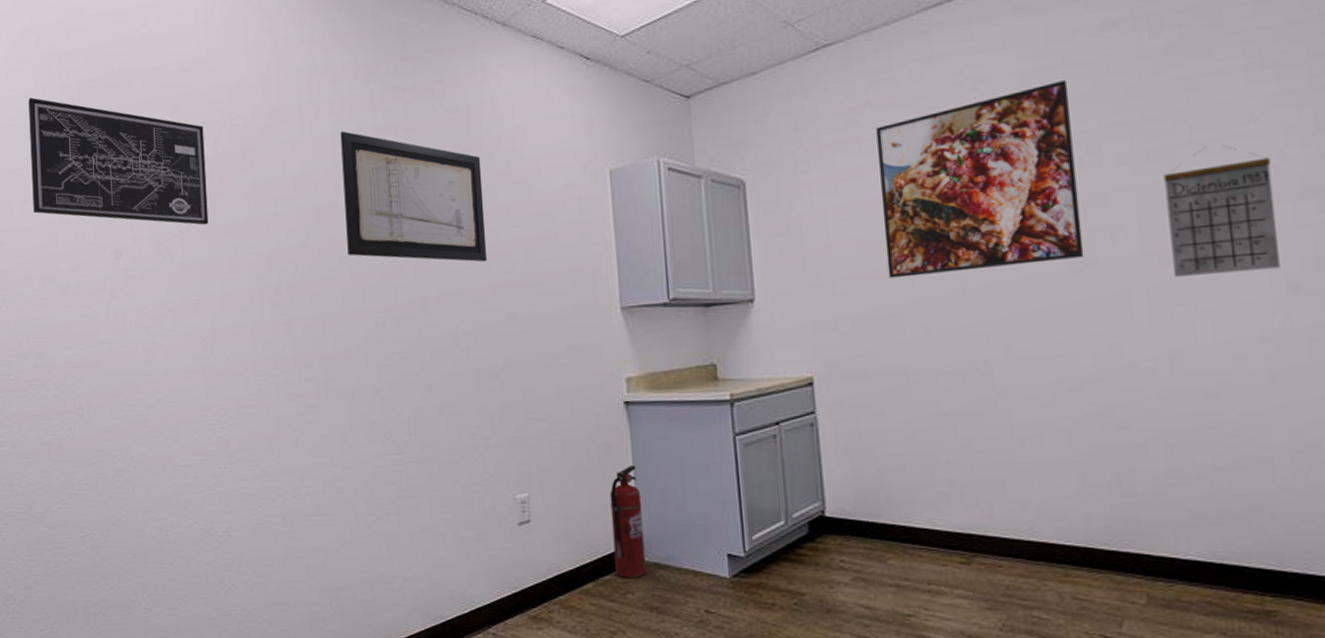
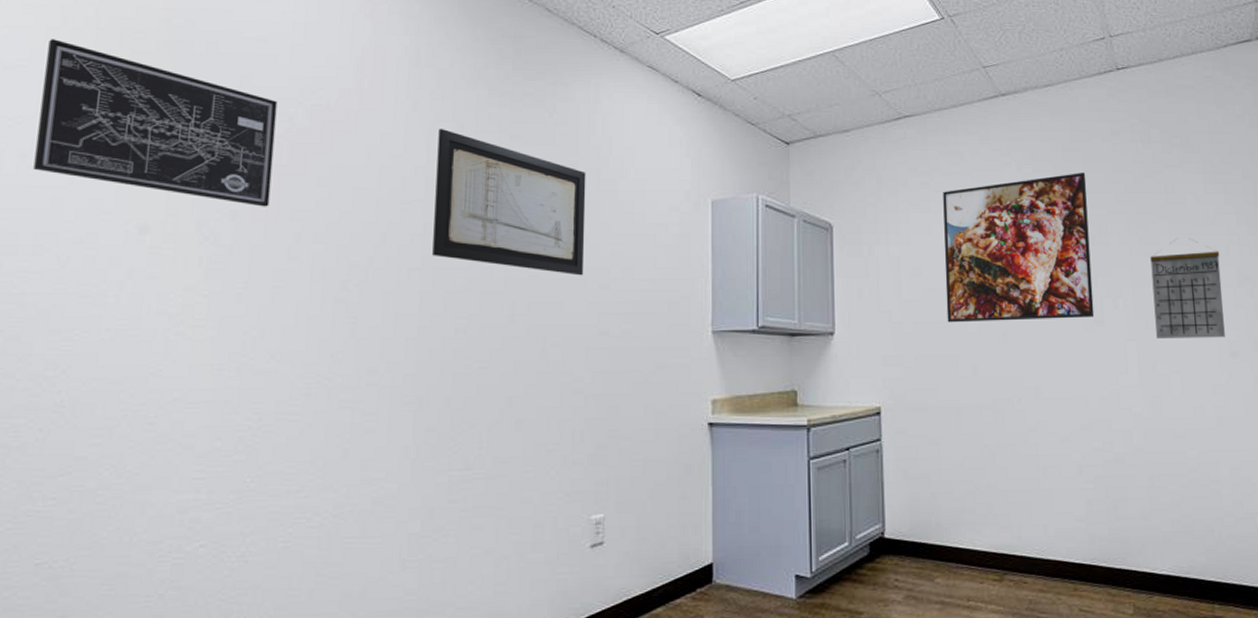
fire extinguisher: present [609,465,646,579] -> none [687,487,718,602]

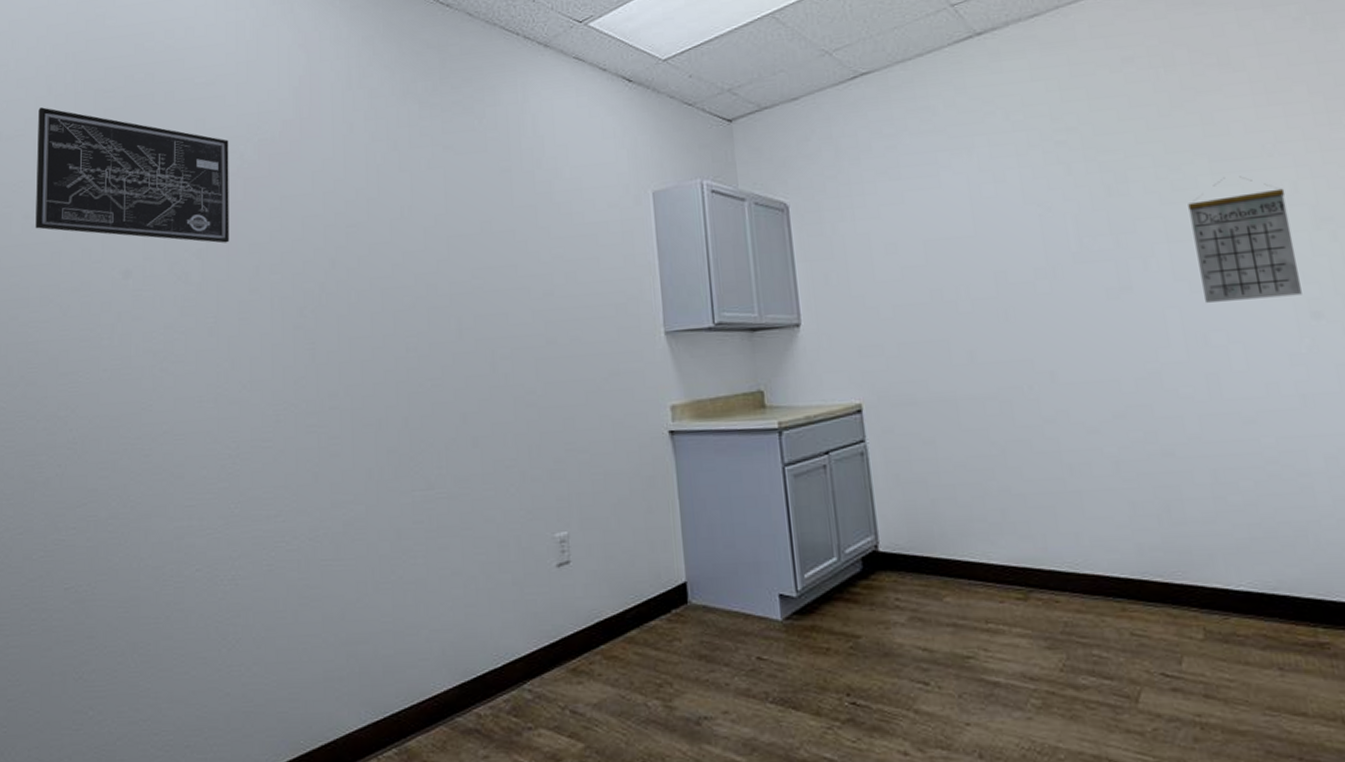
wall art: present [432,128,586,276] -> none [375,147,527,285]
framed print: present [943,173,1095,323] -> none [914,112,1119,303]

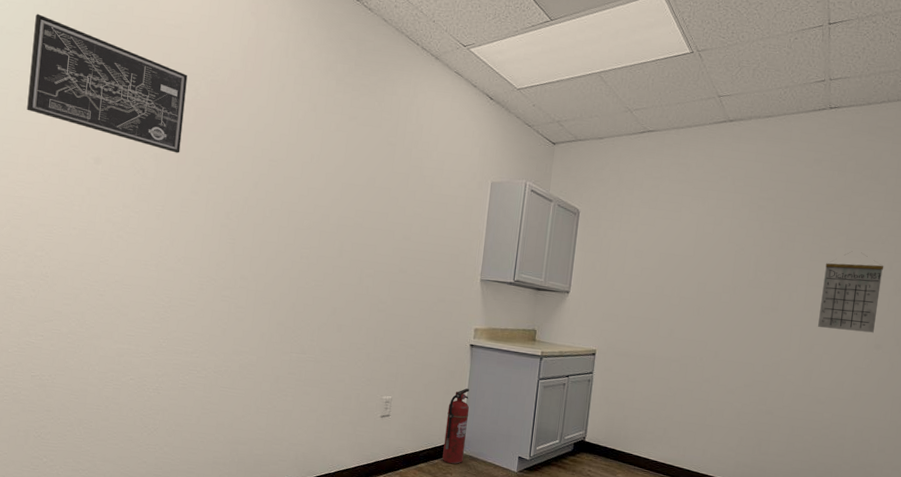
fire extinguisher: none [654,499,694,624] -> present [442,388,470,464]

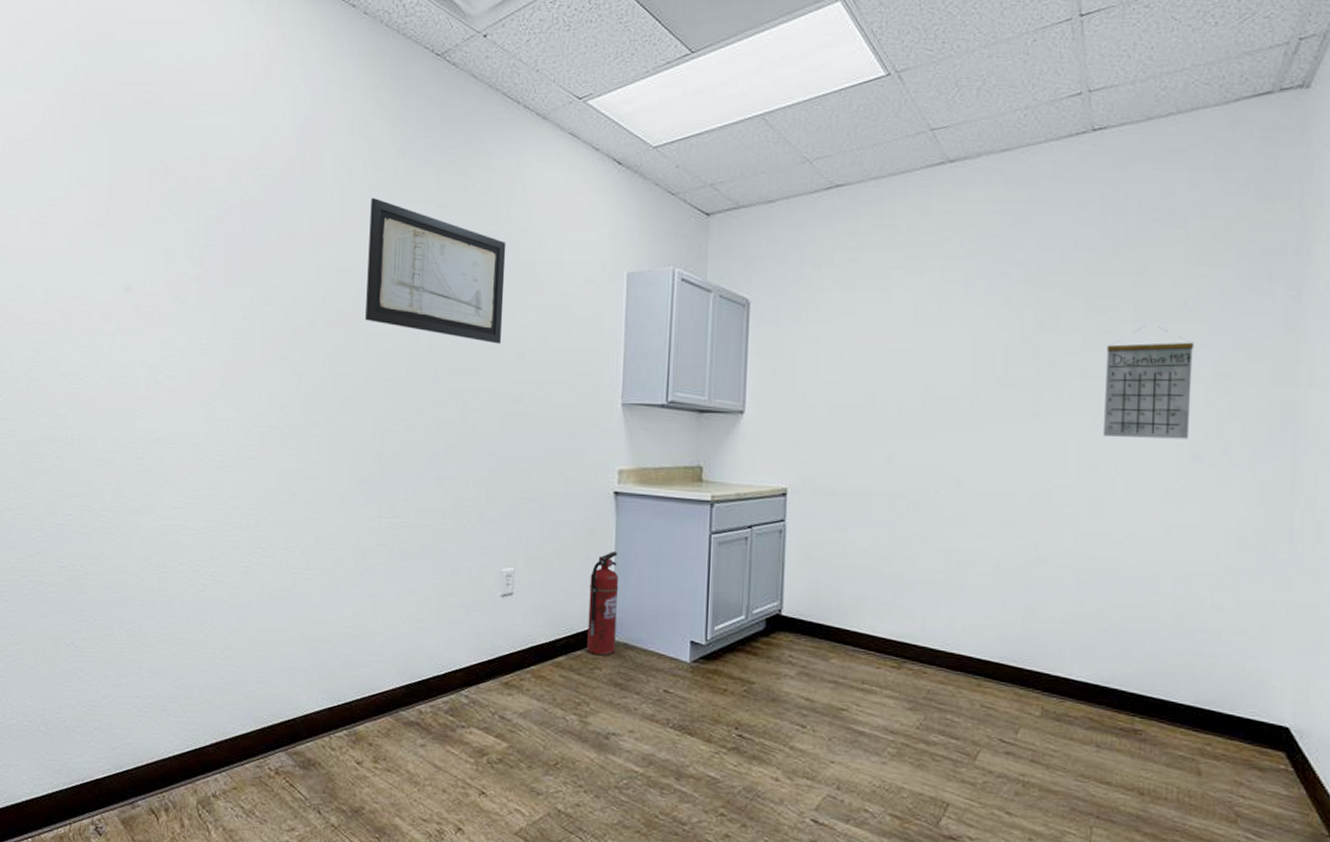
wall art: present [27,14,188,153] -> none [41,114,231,271]
wall art: none [289,106,402,228] -> present [365,197,506,344]

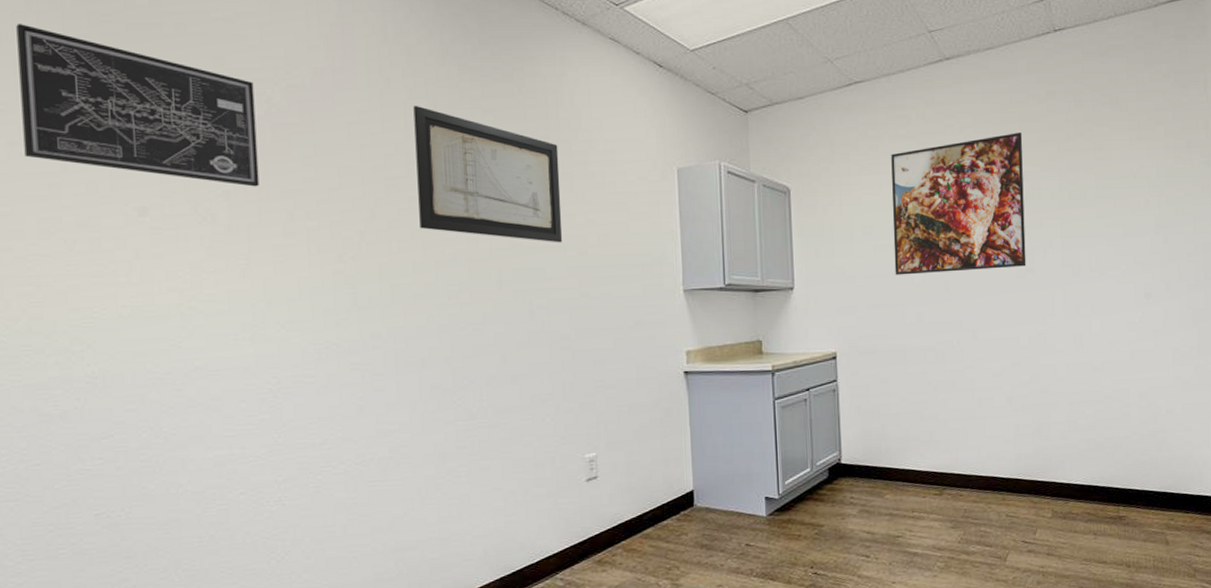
wall art: none [41,114,231,271] -> present [16,24,260,187]
fire extinguisher: present [587,552,619,656] -> none [669,426,698,522]
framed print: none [865,250,1040,410] -> present [891,133,1026,275]
calendar: present [1104,326,1195,439] -> none [1078,191,1141,283]

